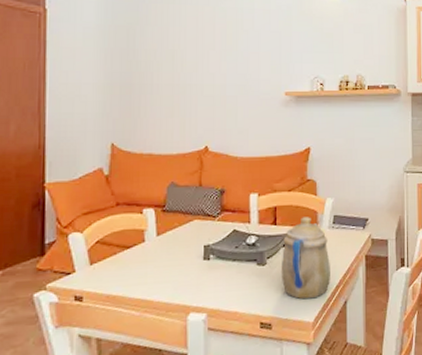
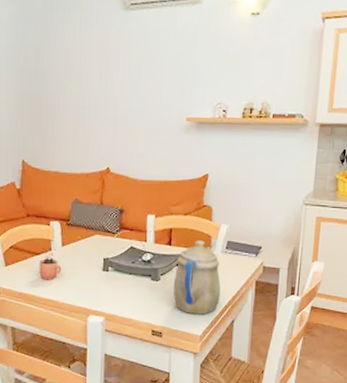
cocoa: none [130,239,157,277] -> present [39,248,62,280]

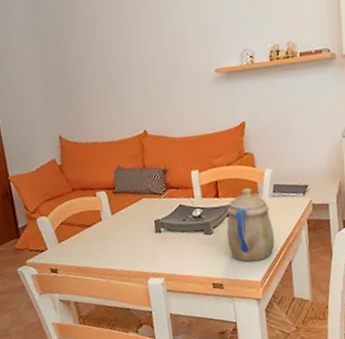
cocoa: present [39,248,62,280] -> none [91,218,115,251]

